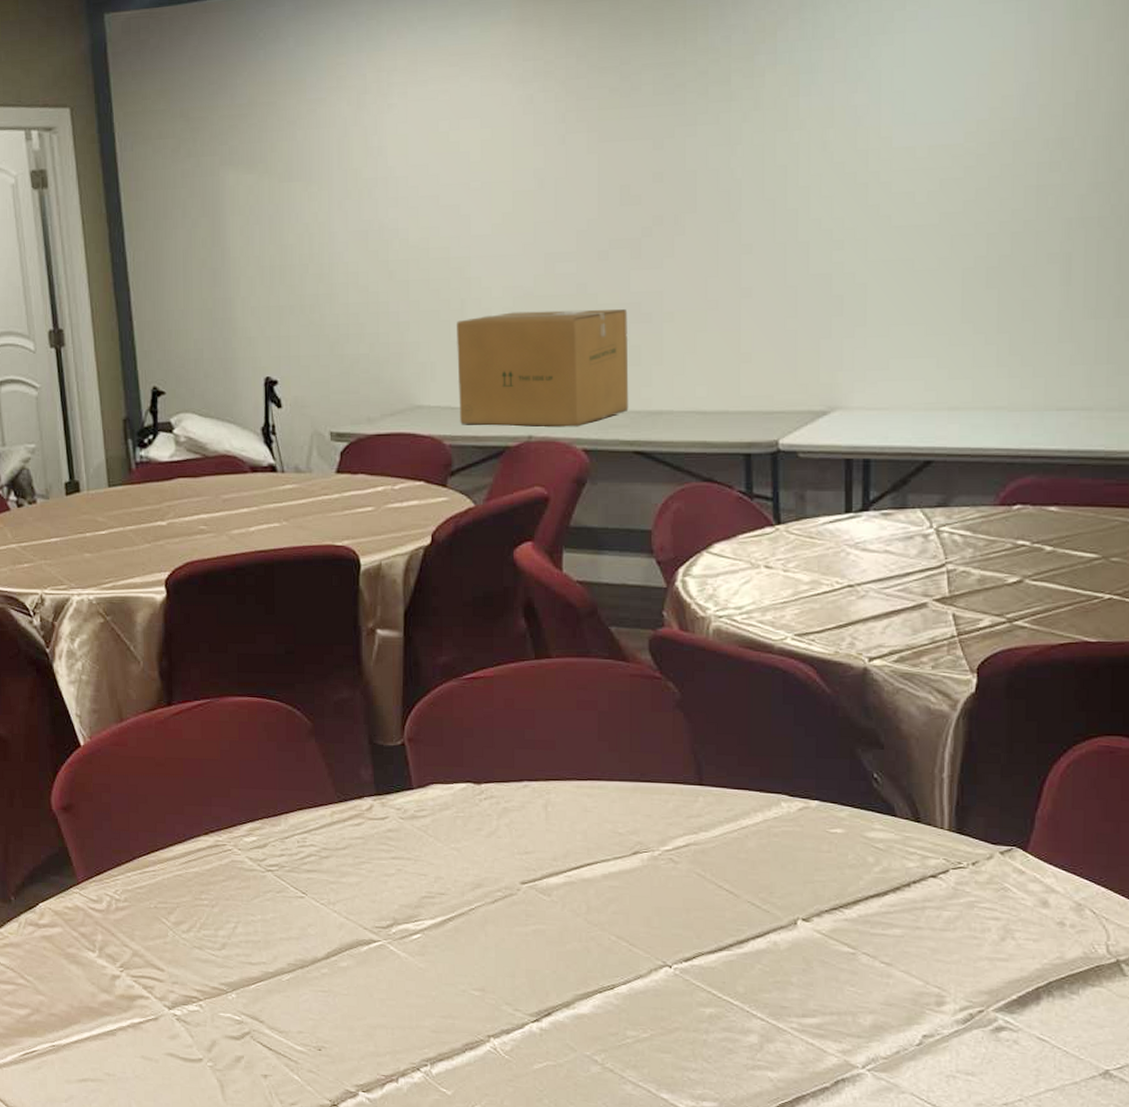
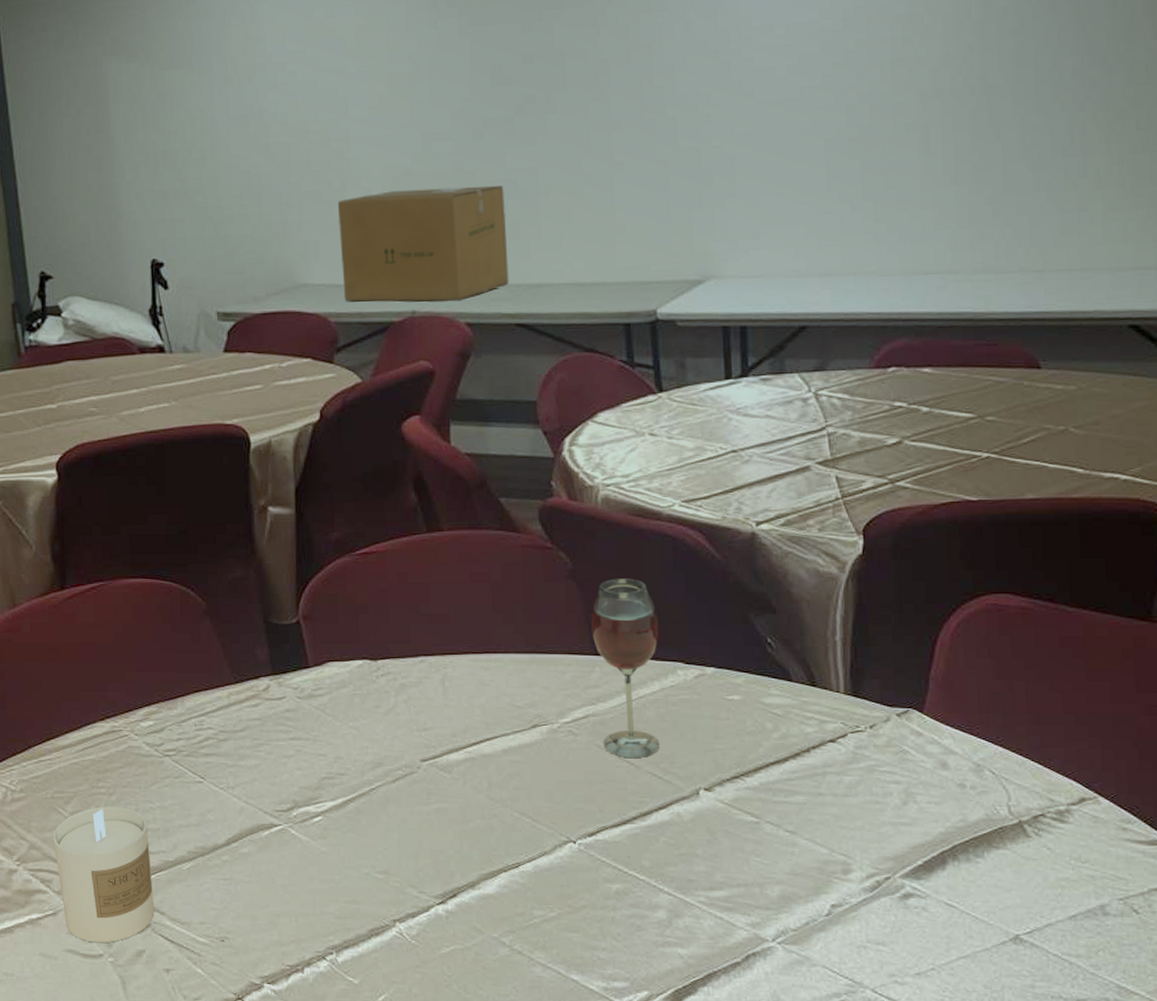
candle: none [156,918,254,1048] -> present [53,806,155,943]
wineglass: none [697,710,765,888] -> present [591,578,660,759]

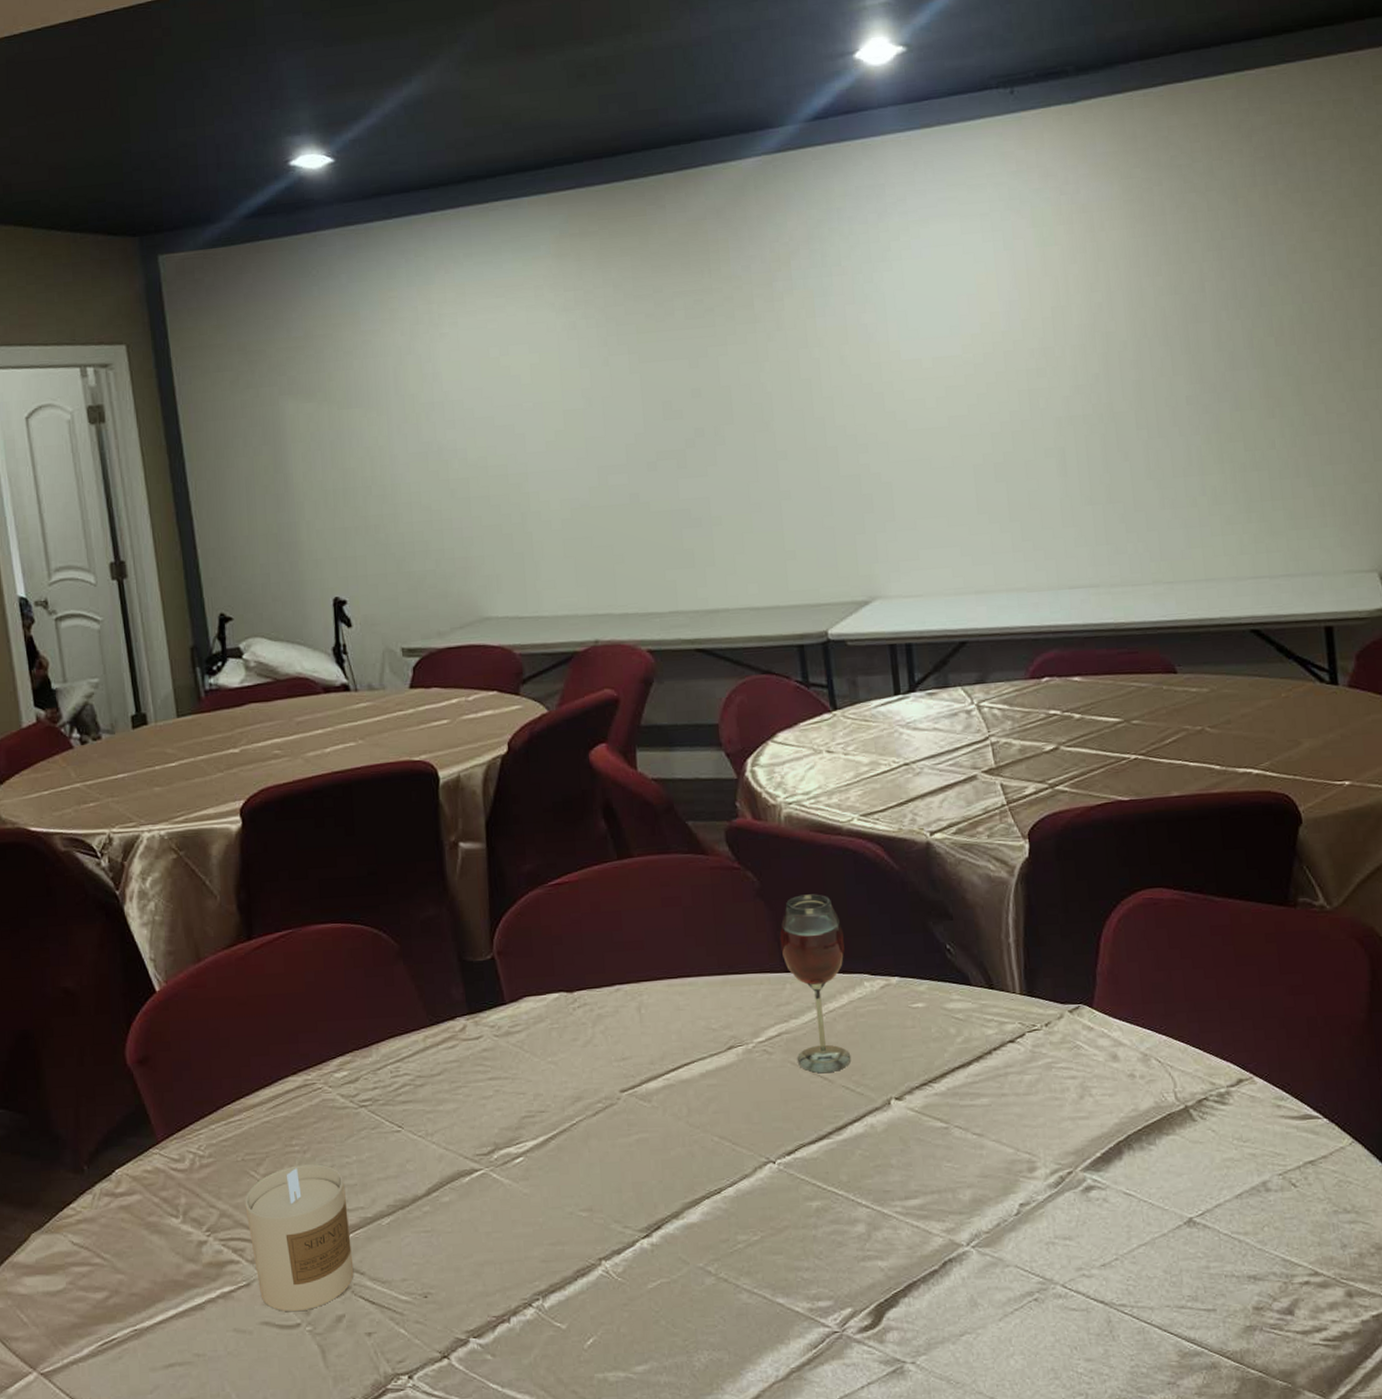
box: present [338,186,509,302] -> none [519,516,687,634]

